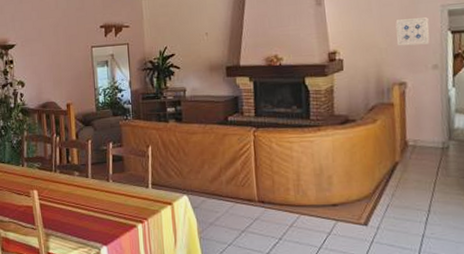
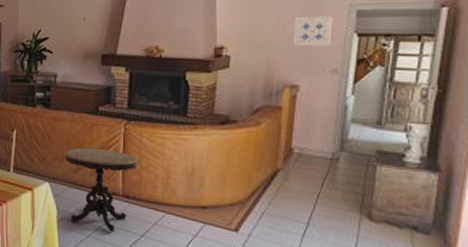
side table: none [200,157,270,238] -> present [65,147,138,233]

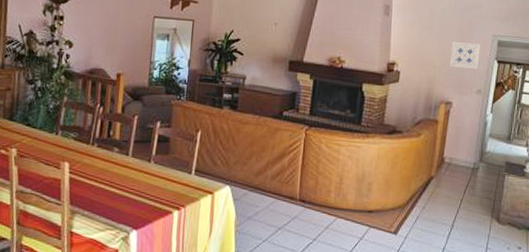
side table: present [65,147,138,233] -> none [247,151,316,237]

